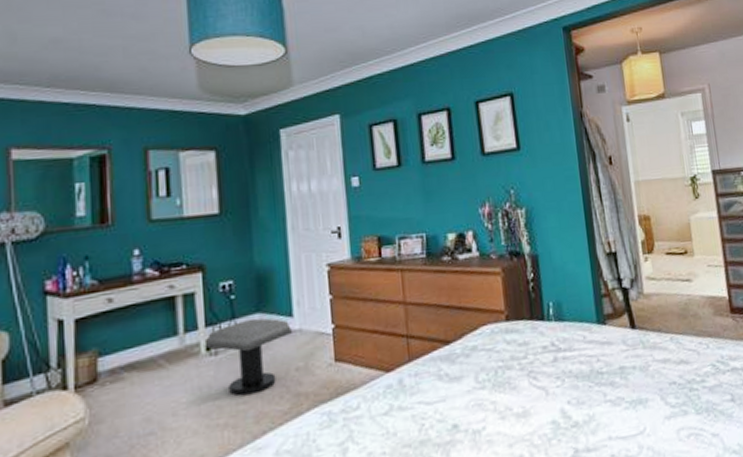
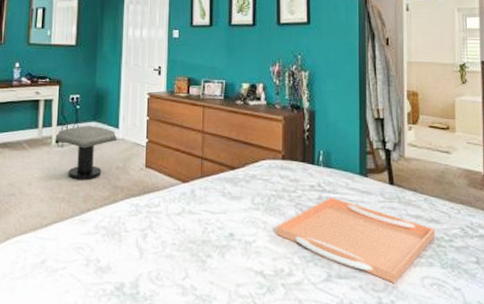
serving tray: none [507,355,687,444] -> present [275,197,436,284]

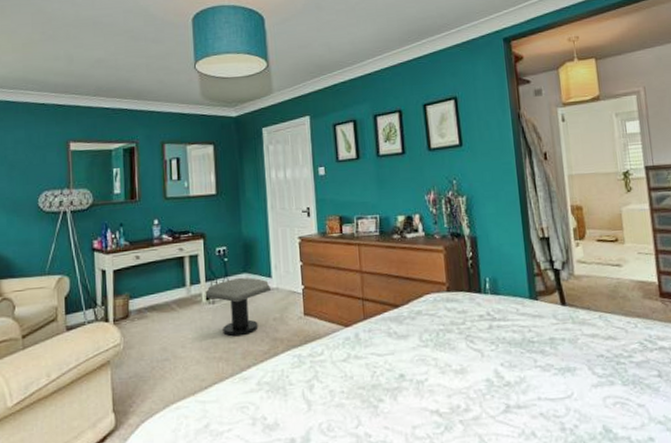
serving tray: present [275,197,436,284] -> none [447,325,614,408]

